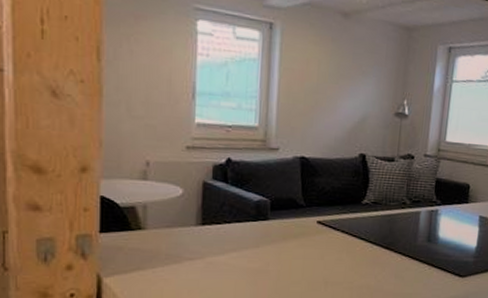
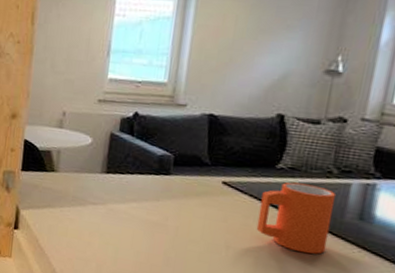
mug: none [349,215,410,278] -> present [256,182,336,255]

